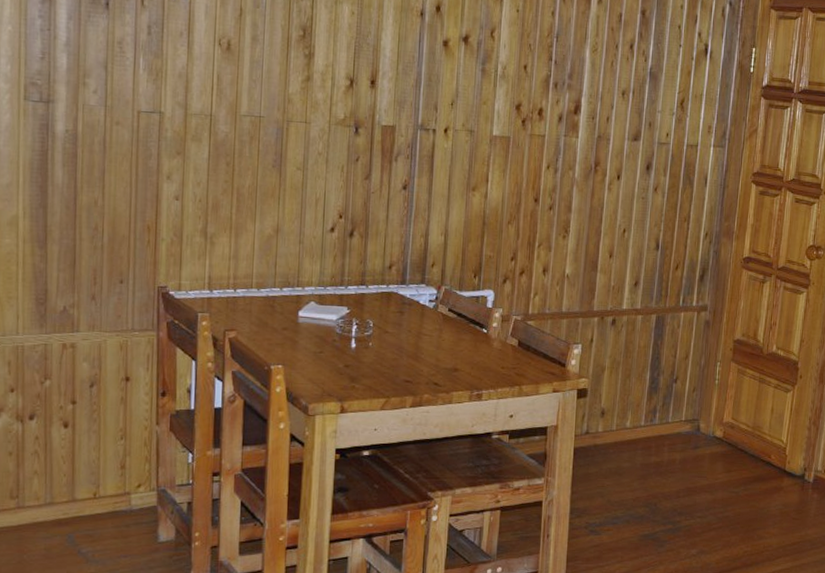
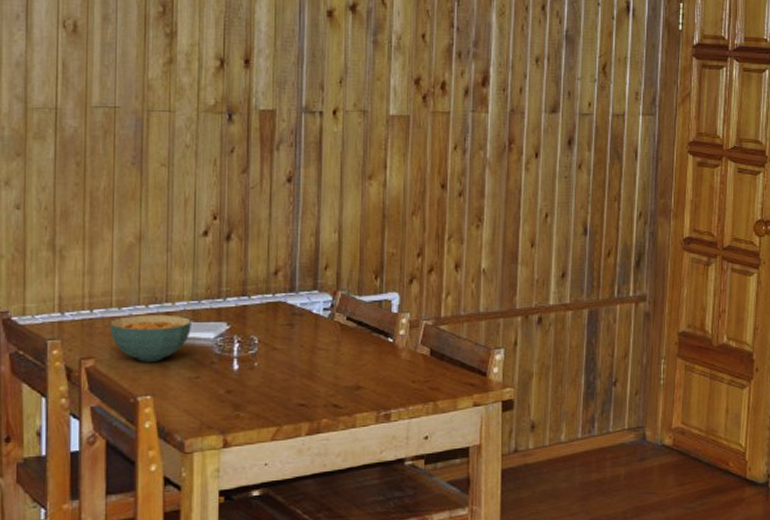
cereal bowl: none [249,296,318,337] -> present [109,314,191,362]

